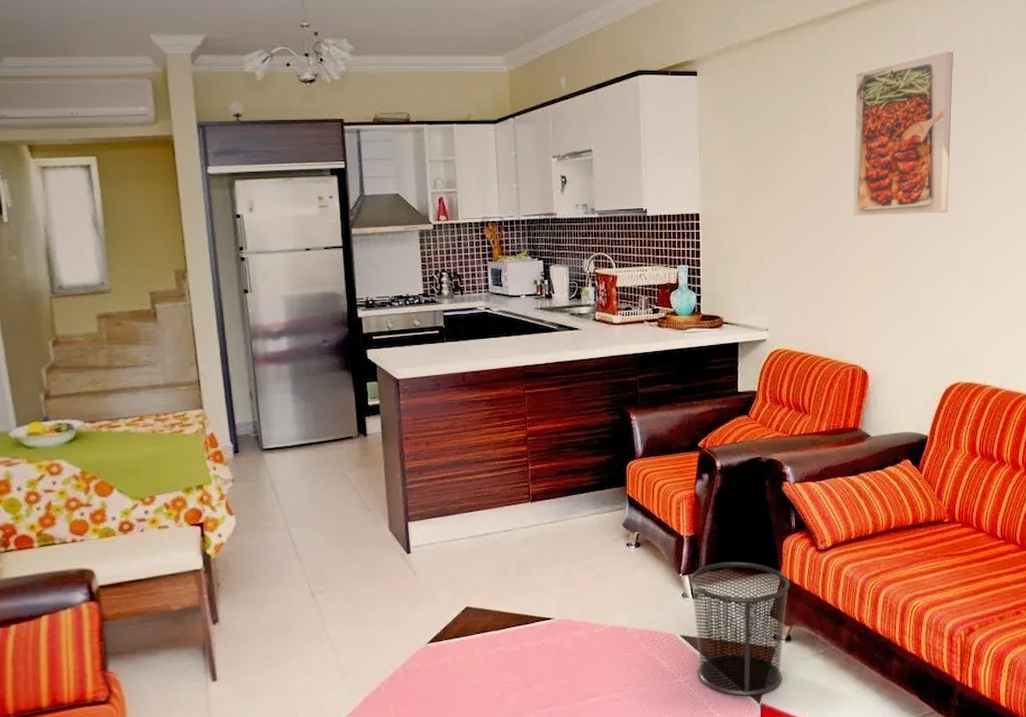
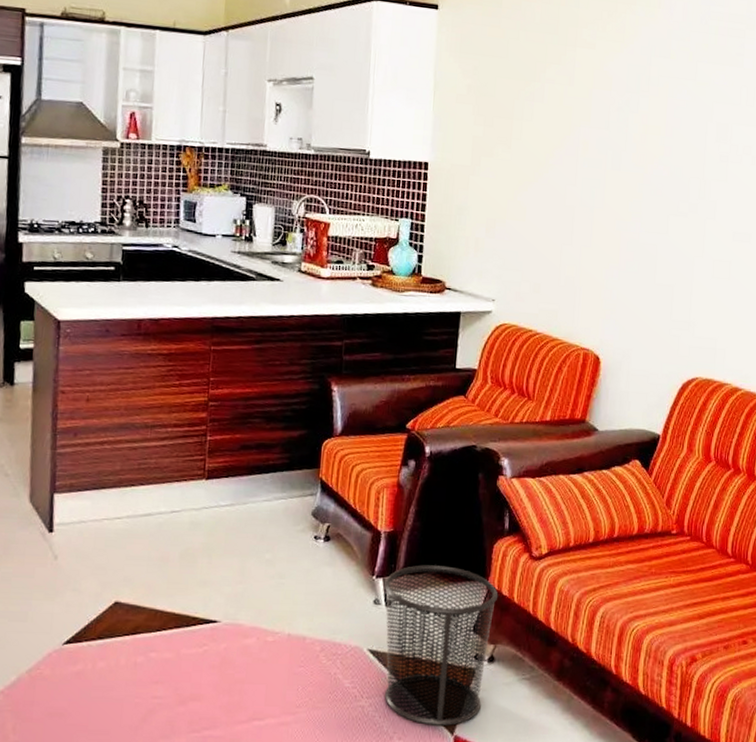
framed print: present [853,52,953,217] -> none [596,17,712,190]

